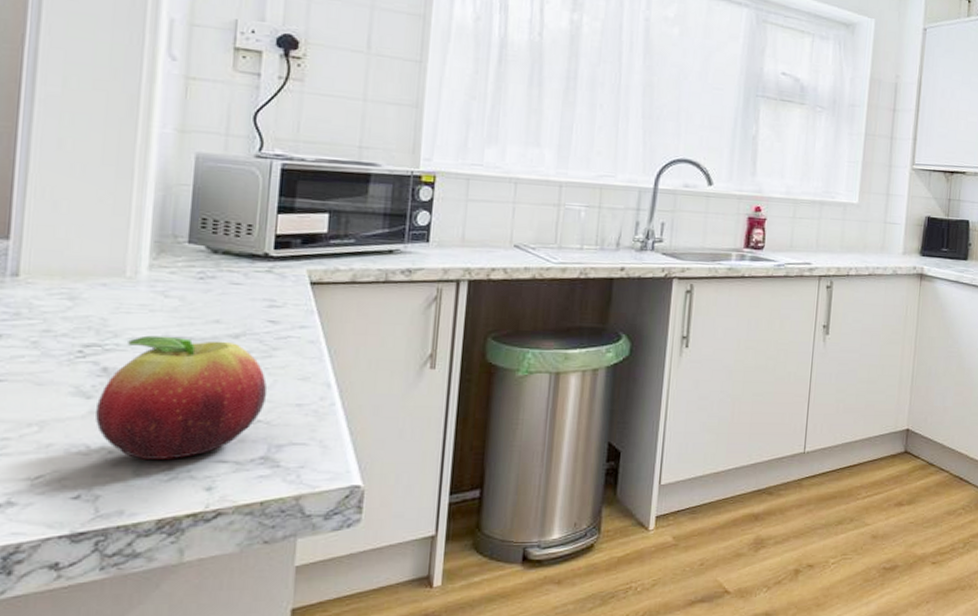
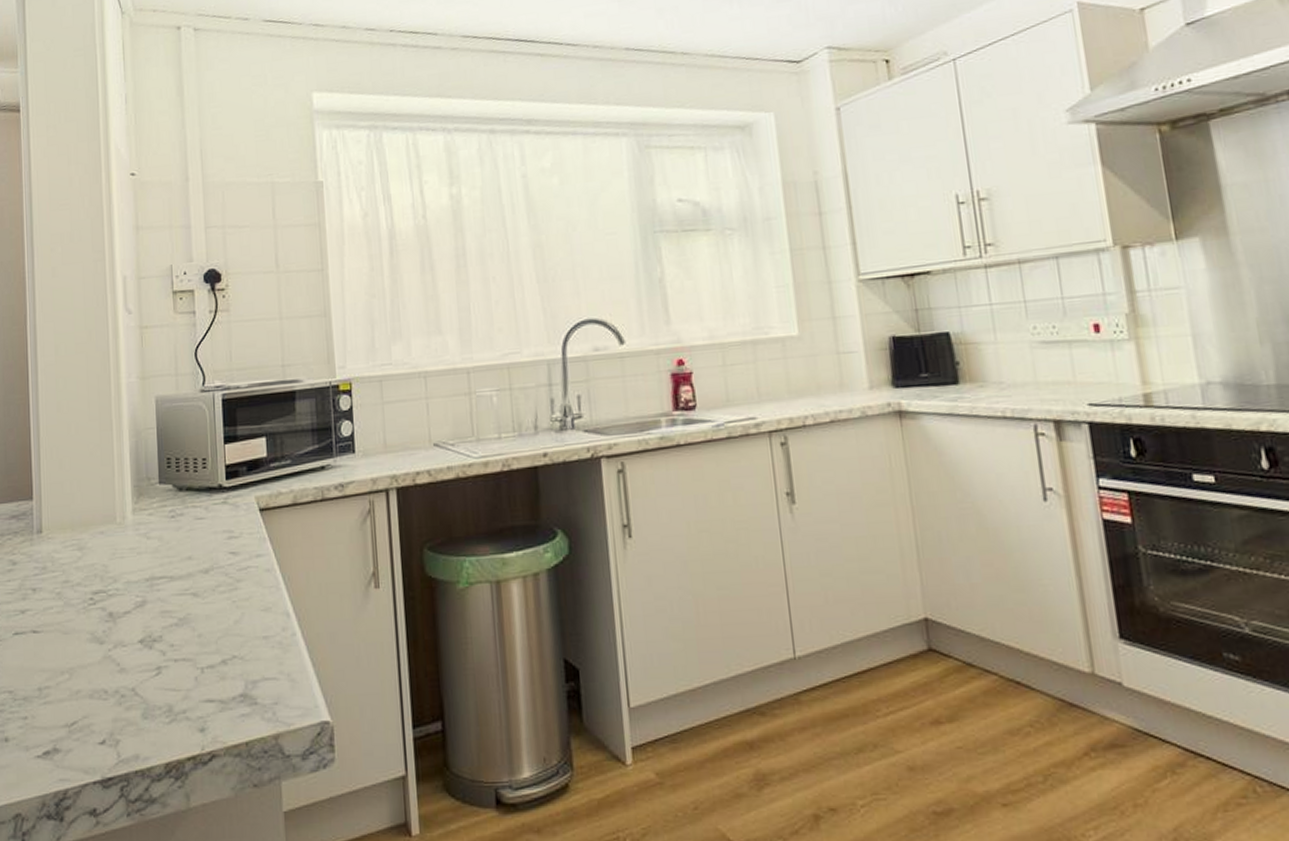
fruit: present [94,335,268,459] -> none [107,577,238,702]

